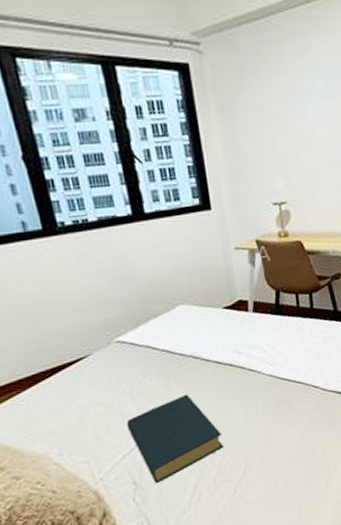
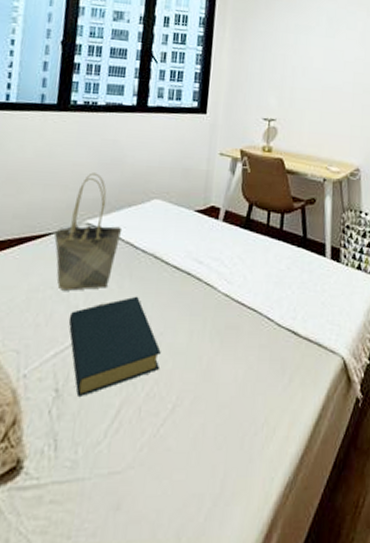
tote bag: none [85,292,156,405] -> present [53,172,123,291]

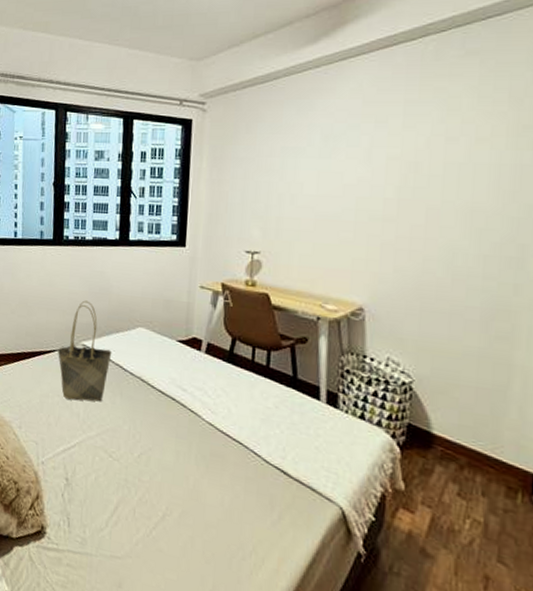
hardback book: present [68,296,161,396] -> none [72,412,151,489]

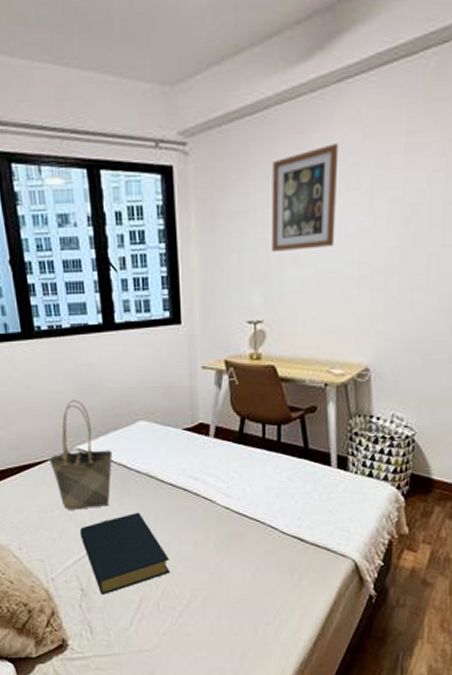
hardback book: none [72,412,151,489] -> present [79,512,171,594]
wall art: none [273,108,340,194] -> present [272,144,339,253]

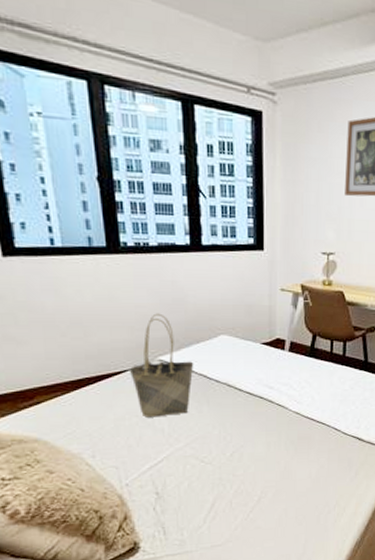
hardback book: present [79,512,171,594] -> none [157,418,245,496]

